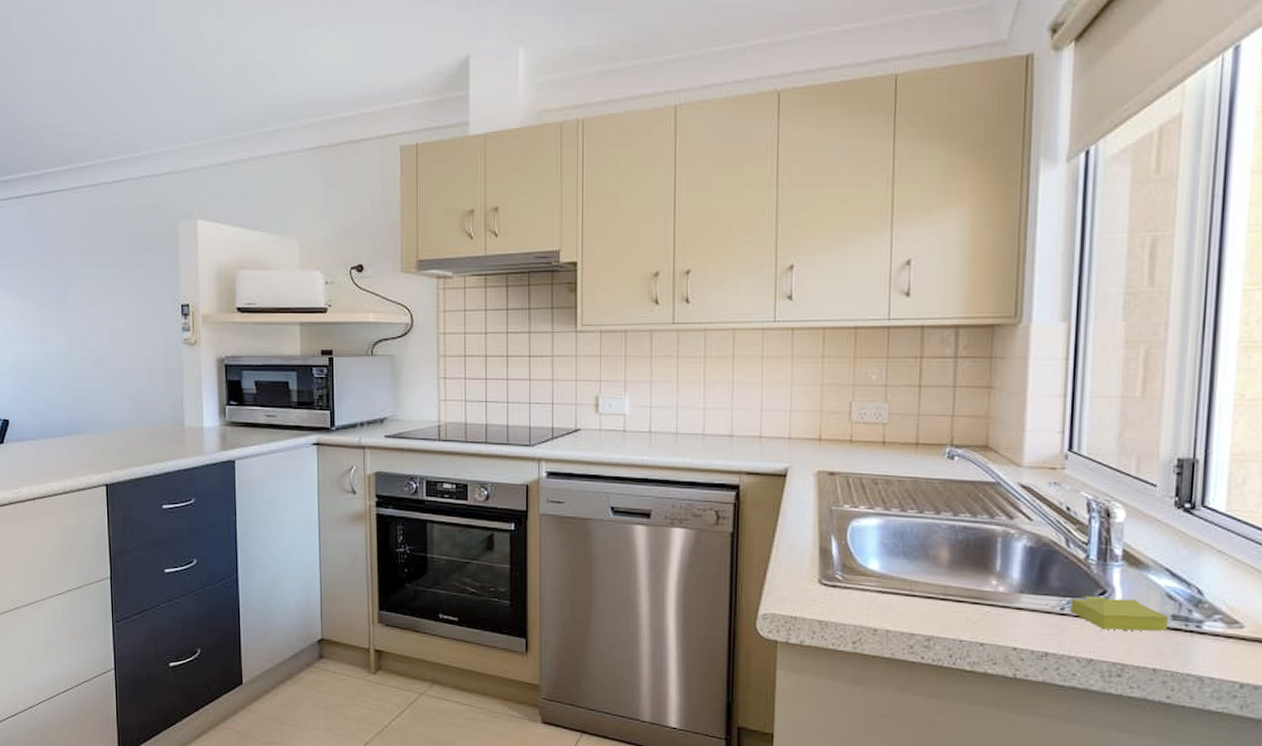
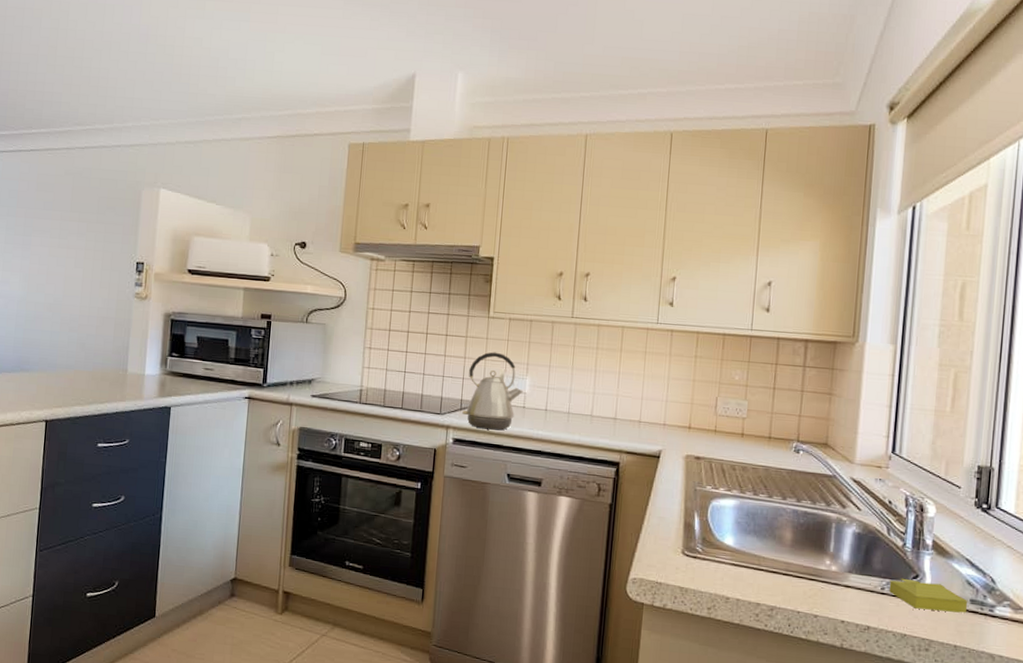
kettle: none [554,371,622,459] -> present [462,352,523,430]

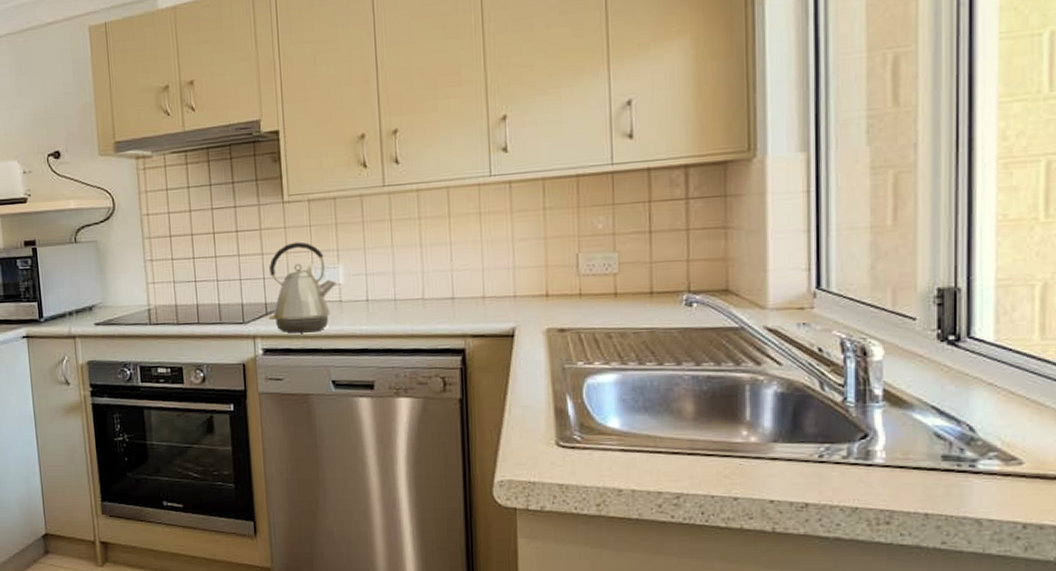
sponge: present [870,578,987,619] -> none [803,440,967,478]

